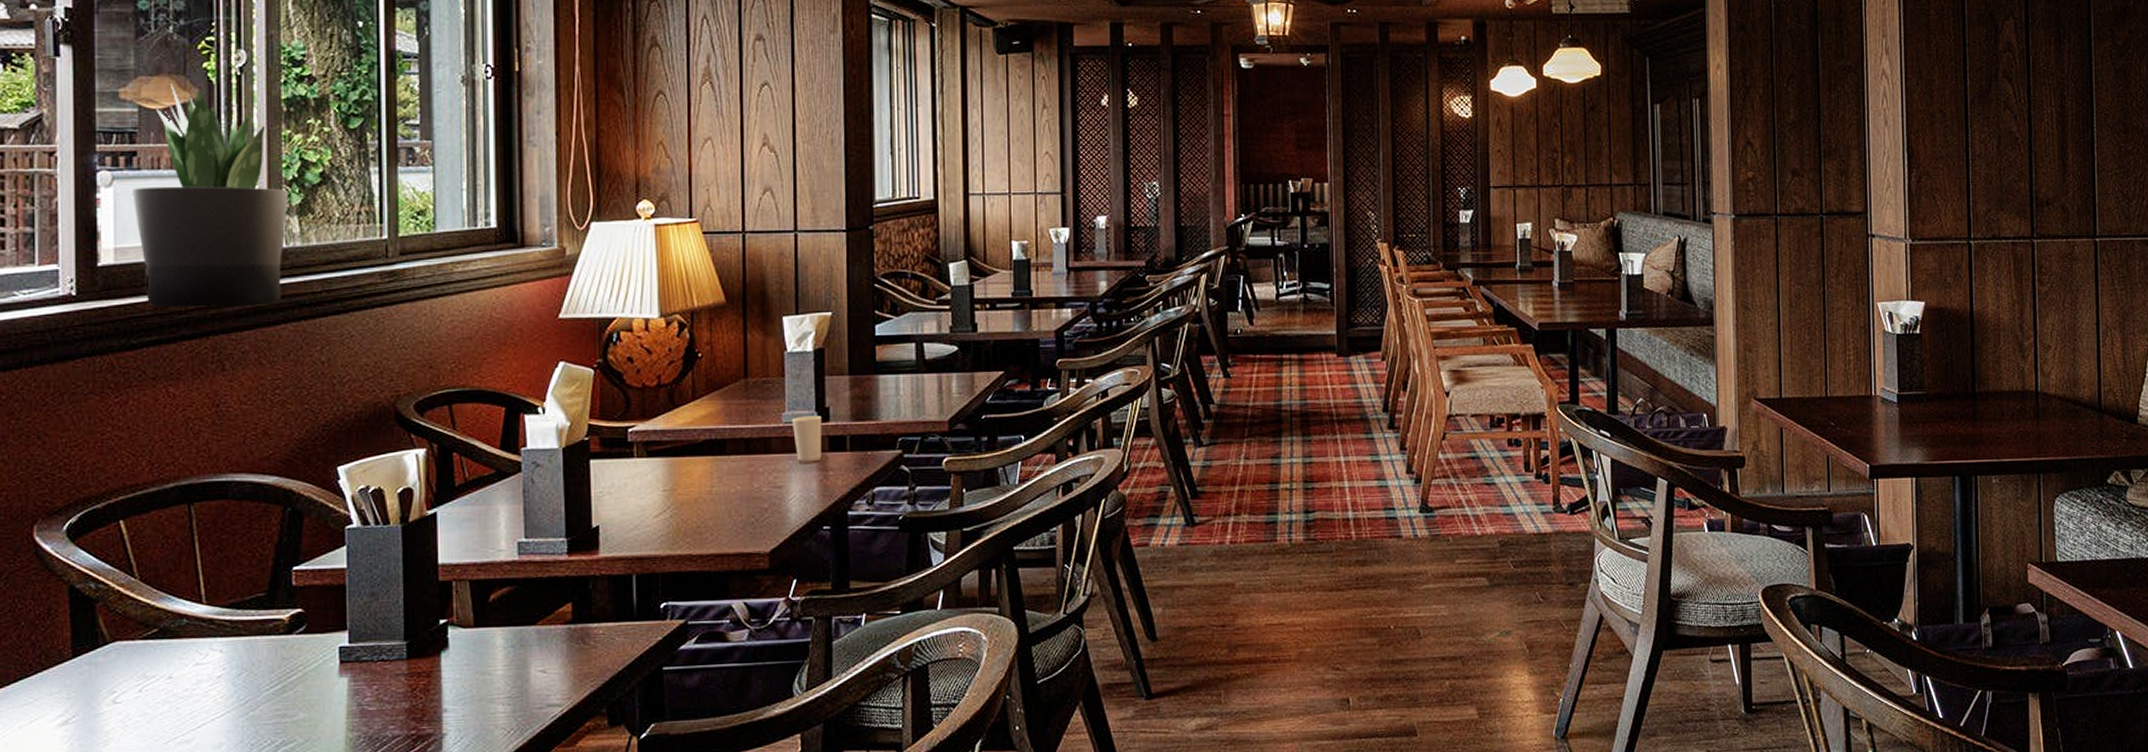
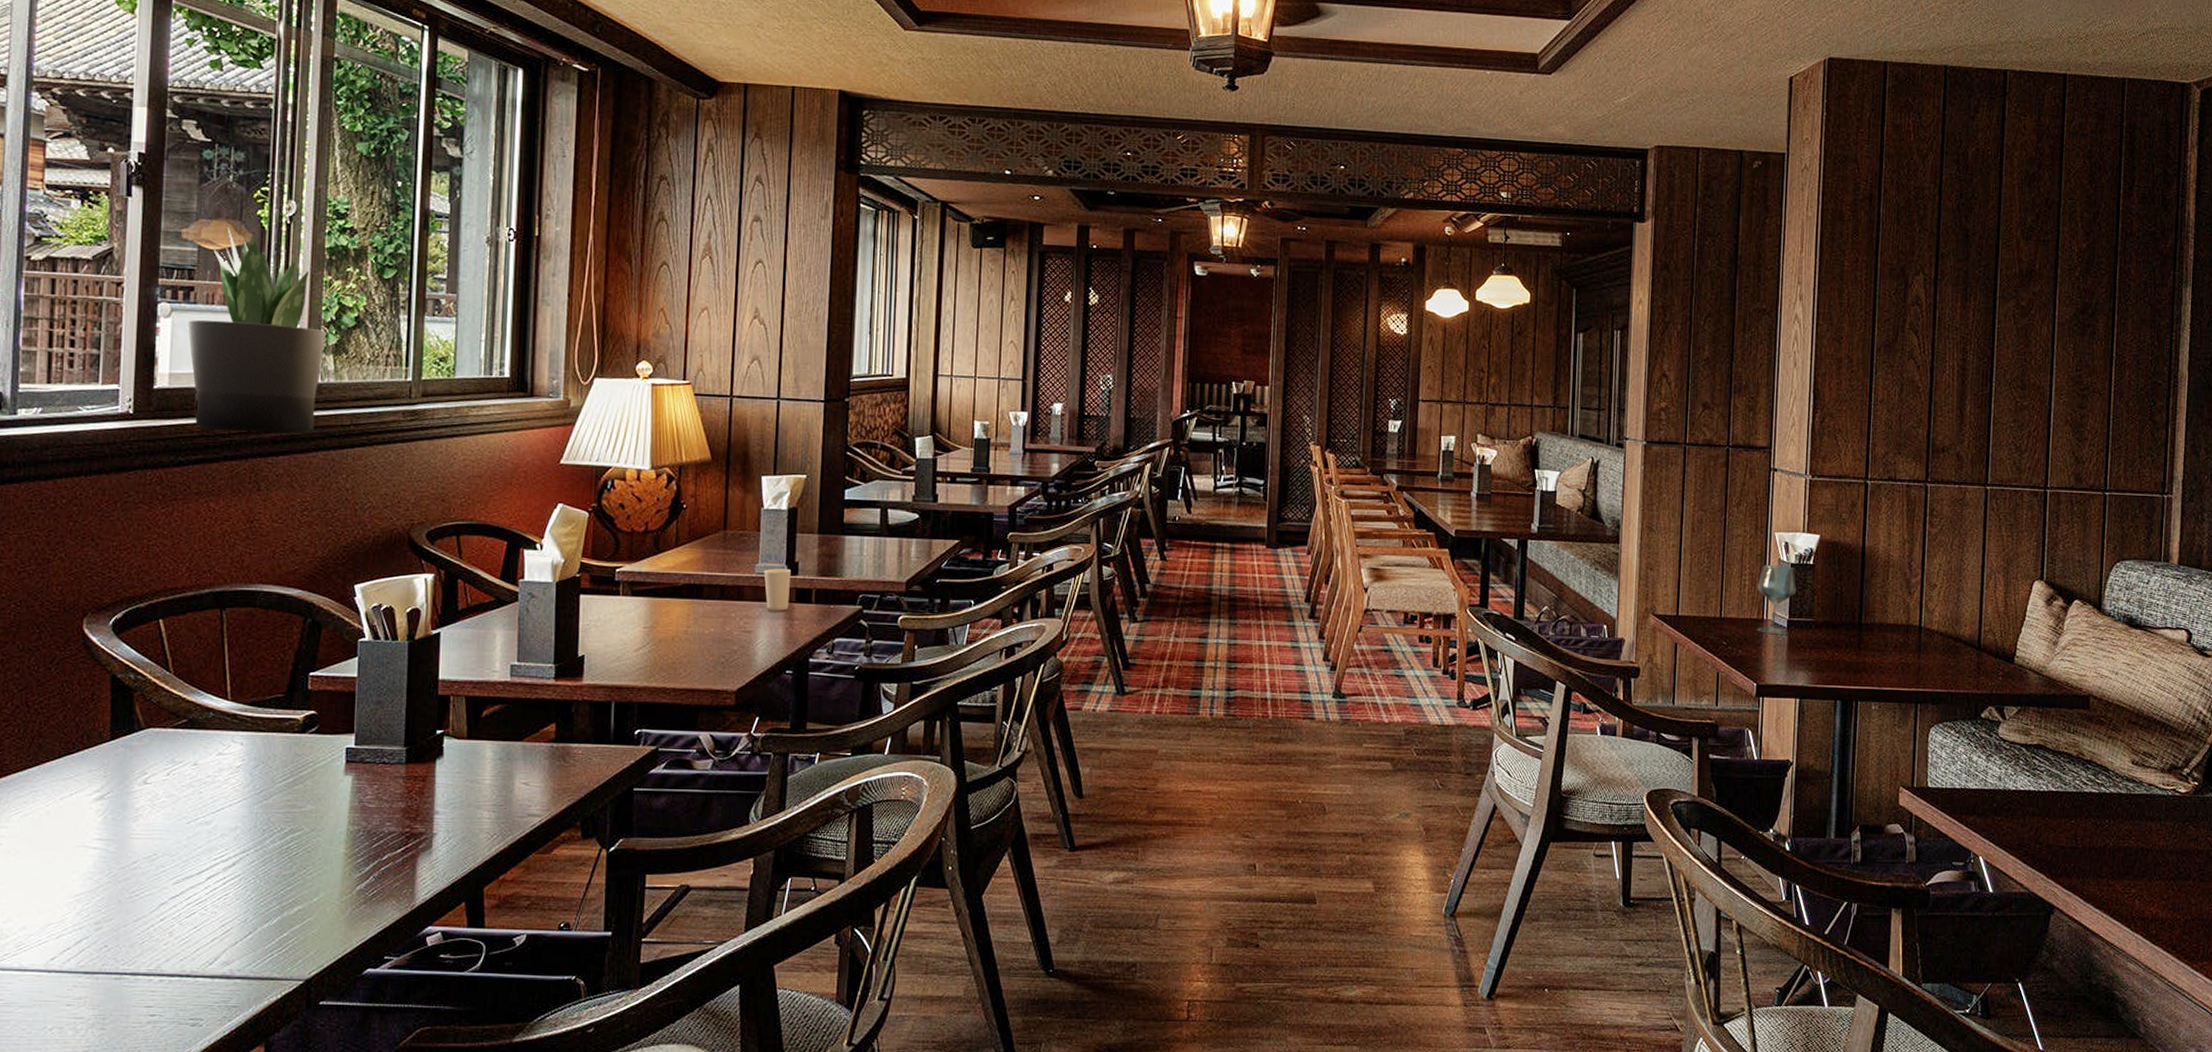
wine glass: none [1862,336,1904,412] -> present [1757,564,1797,635]

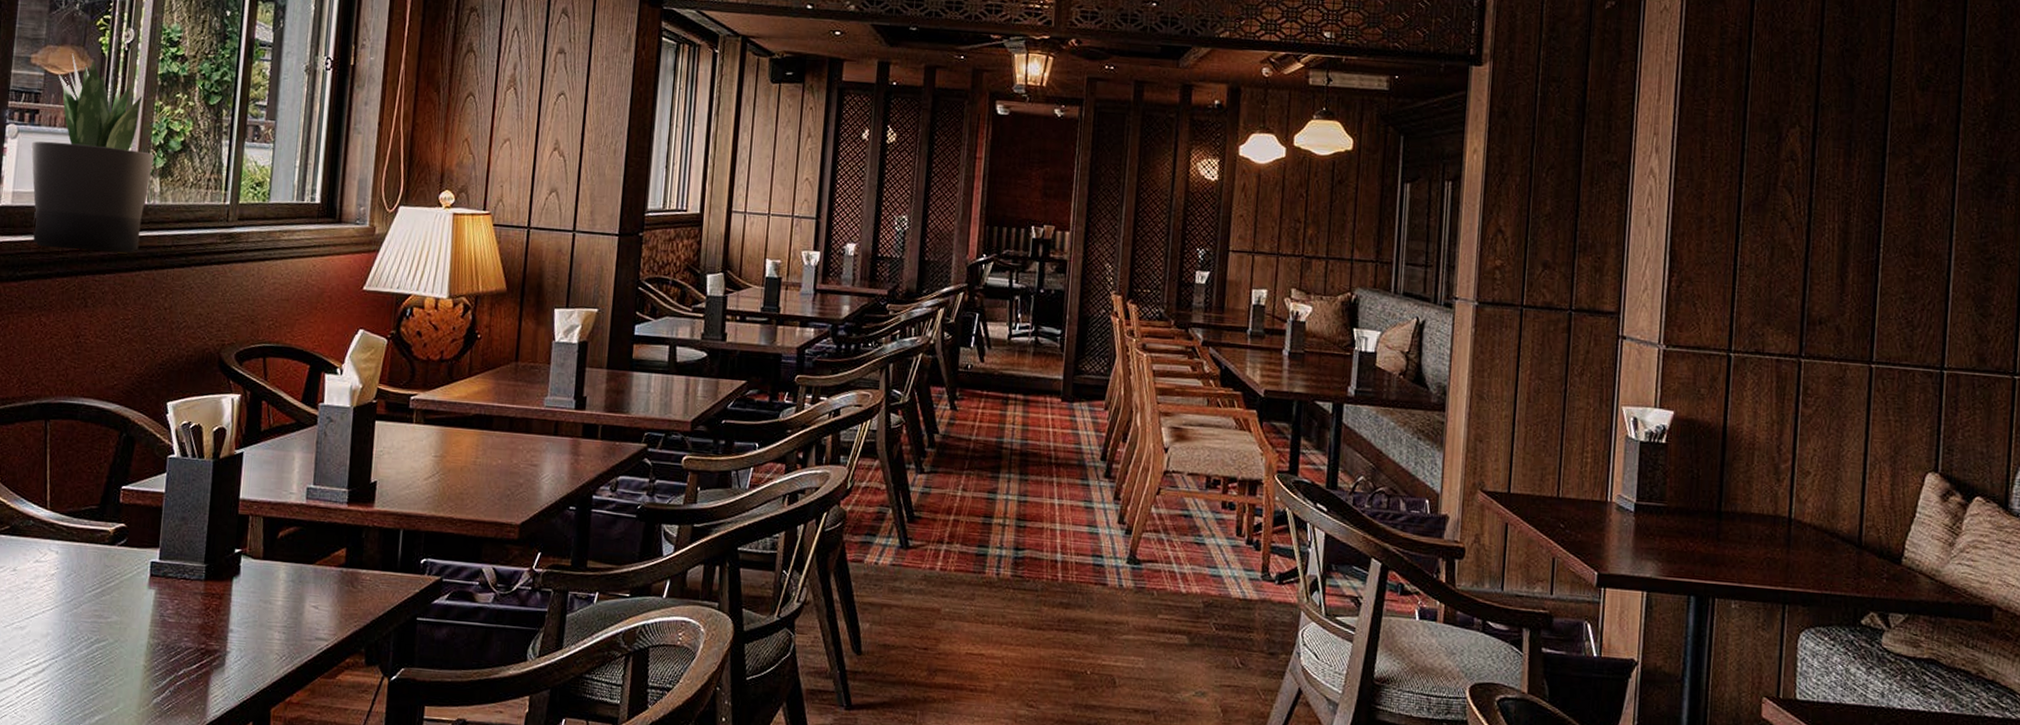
cup: present [764,568,791,613] -> none [552,402,578,448]
wine glass: present [1757,564,1797,635] -> none [1599,441,1646,521]

